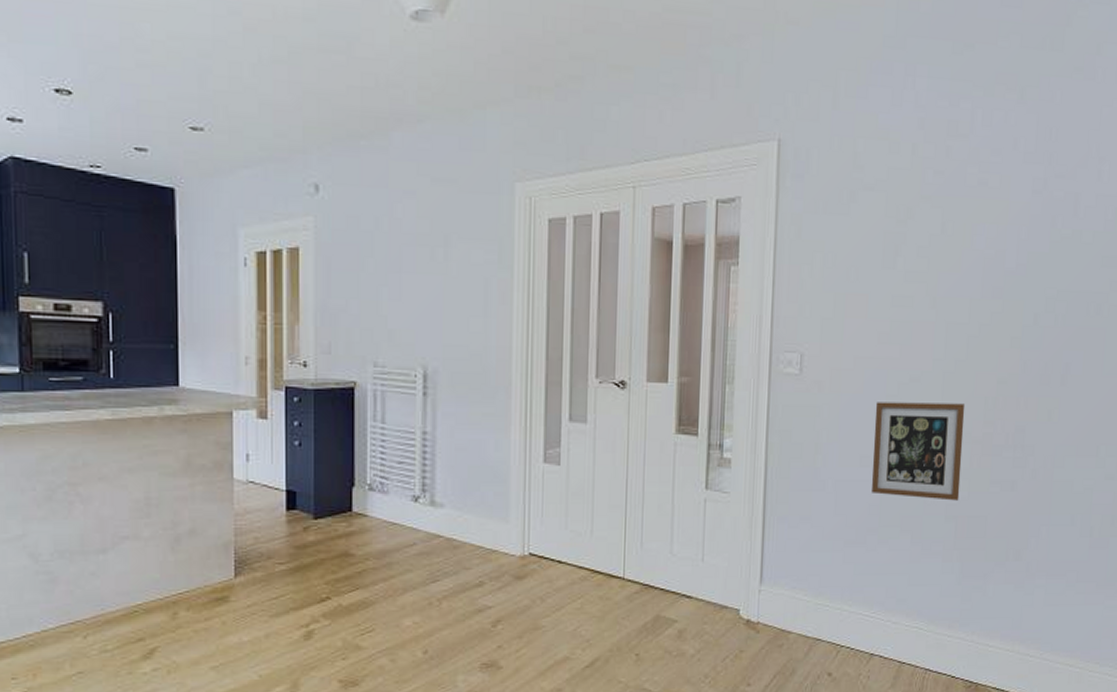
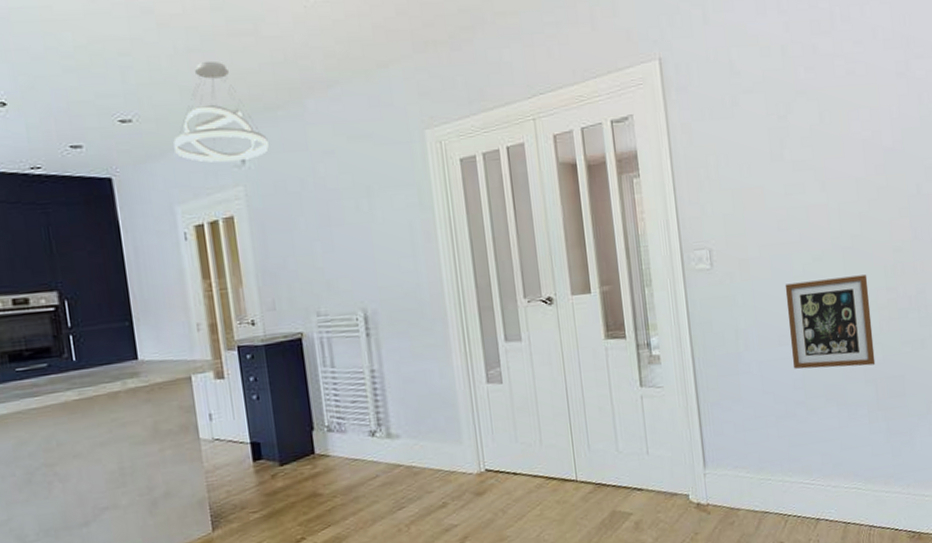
pendant light: none [245,75,346,189] -> present [173,60,269,163]

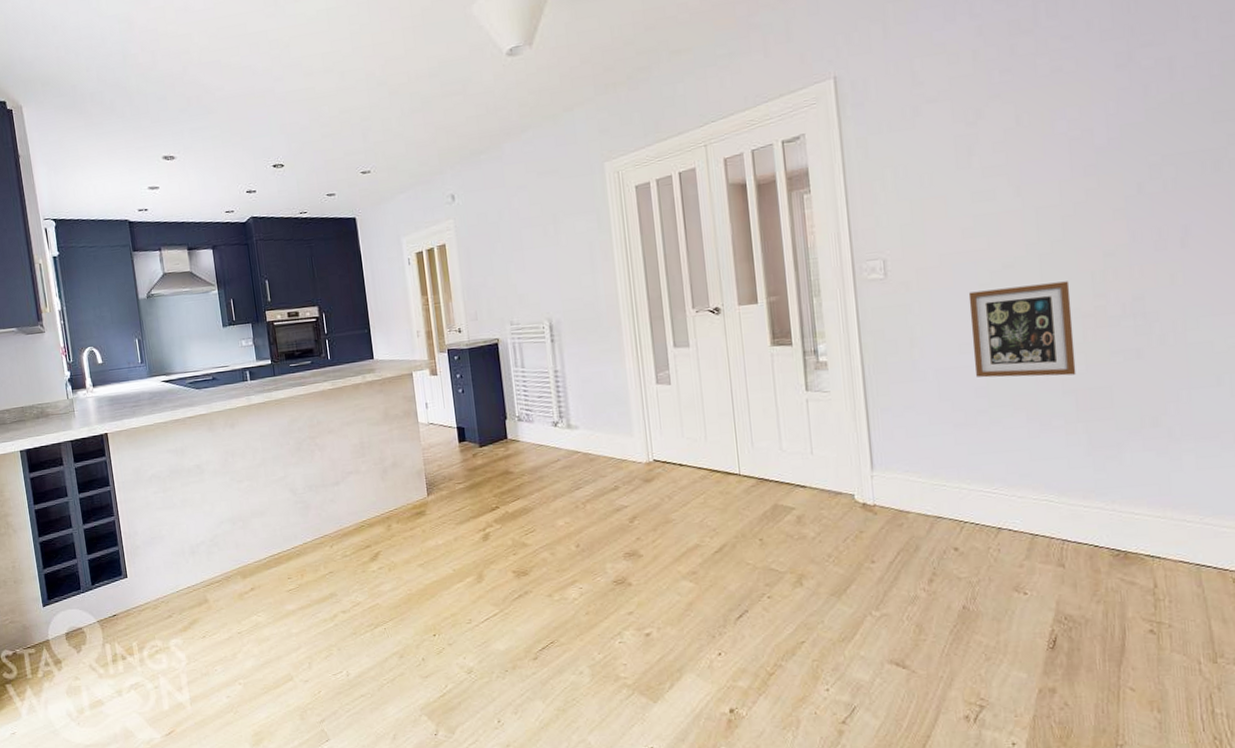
pendant light: present [173,60,269,163] -> none [401,118,473,201]

